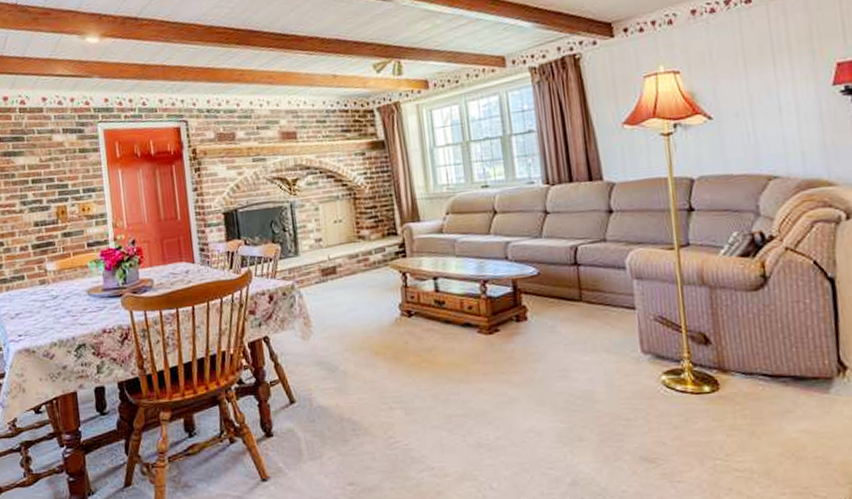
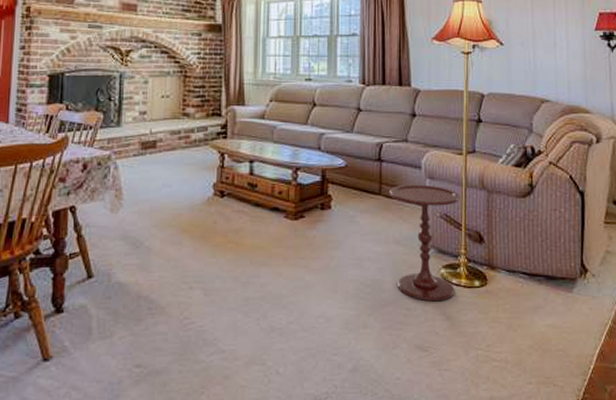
side table: none [591,285,681,411] -> present [389,184,461,302]

